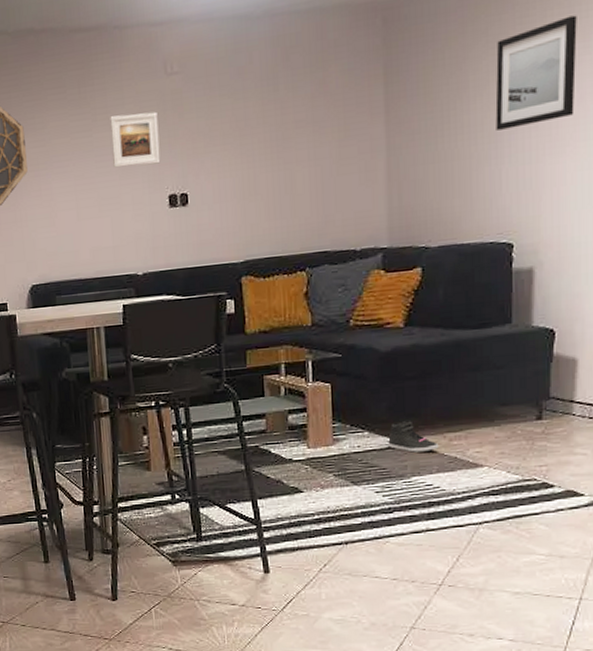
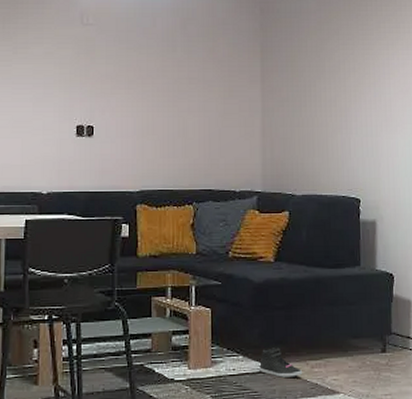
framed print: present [110,111,161,168] -> none [29,52,72,97]
wall art: present [495,15,577,131] -> none [345,30,403,107]

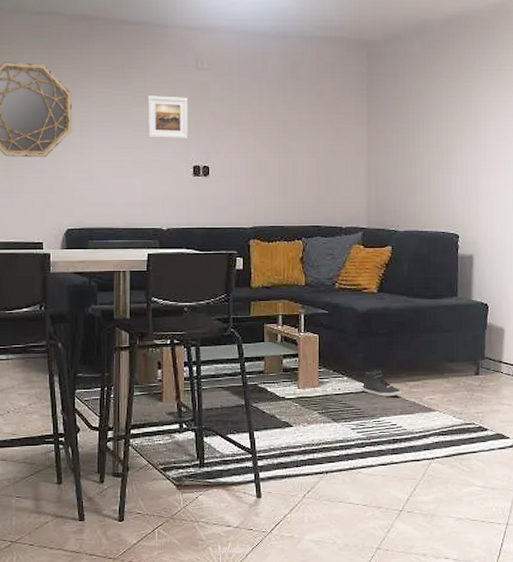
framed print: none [29,52,72,97] -> present [148,96,188,139]

